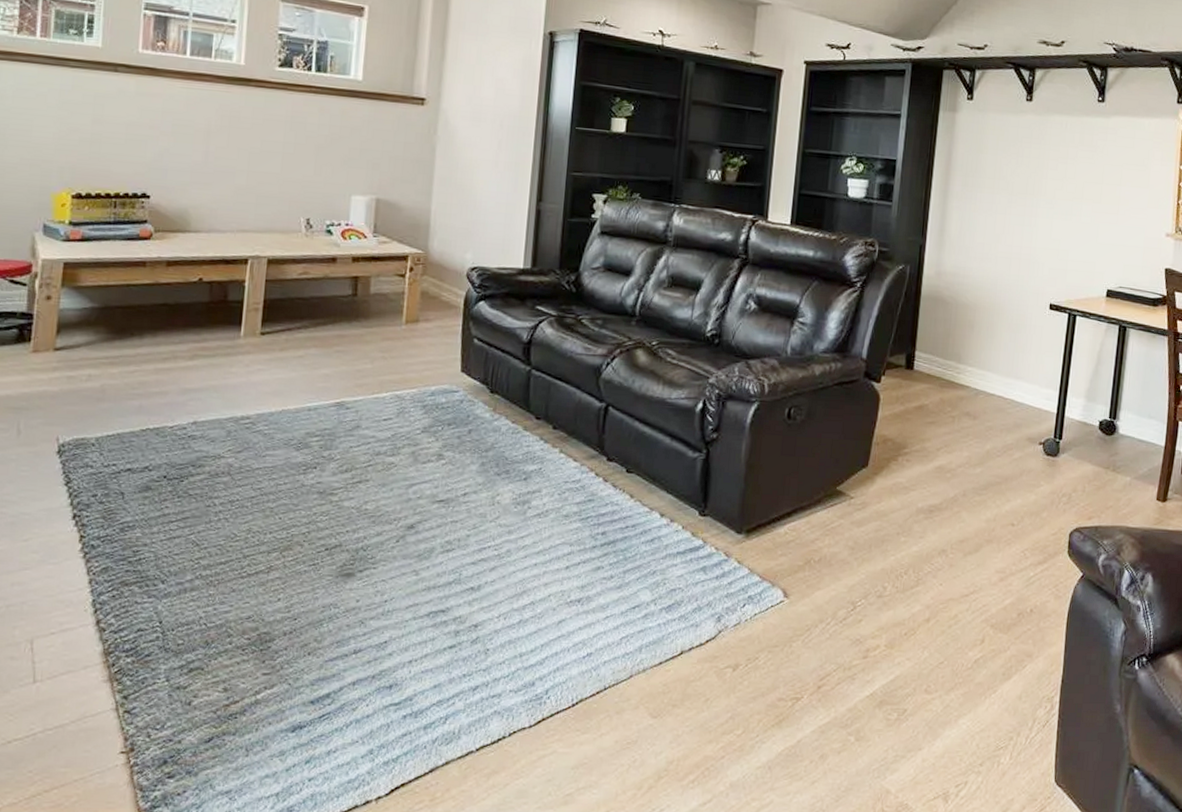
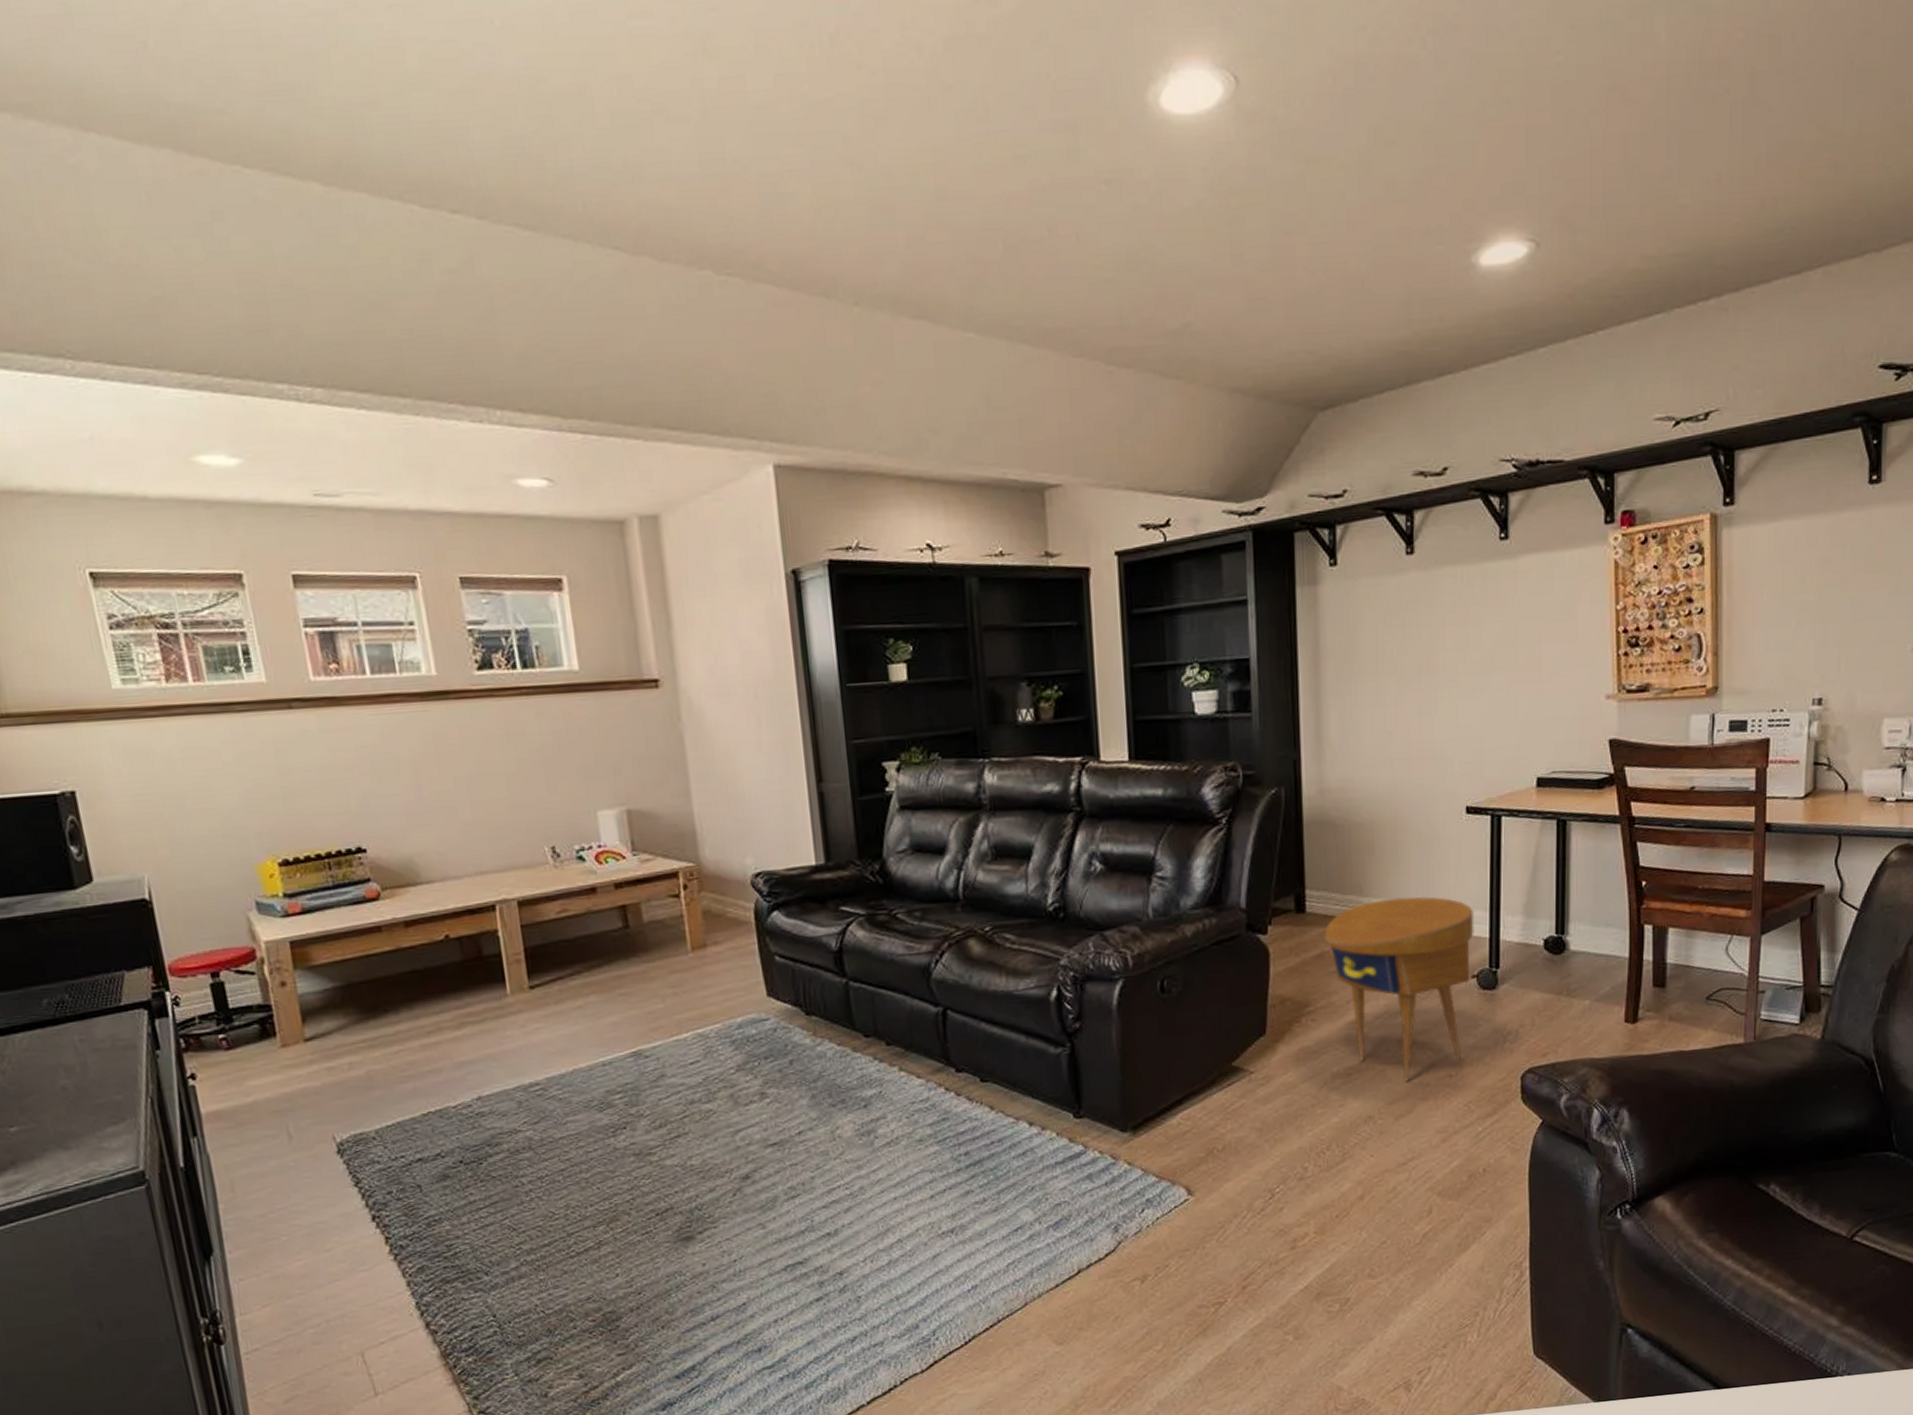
side table: none [925,368,1047,524] -> present [1324,896,1474,1082]

